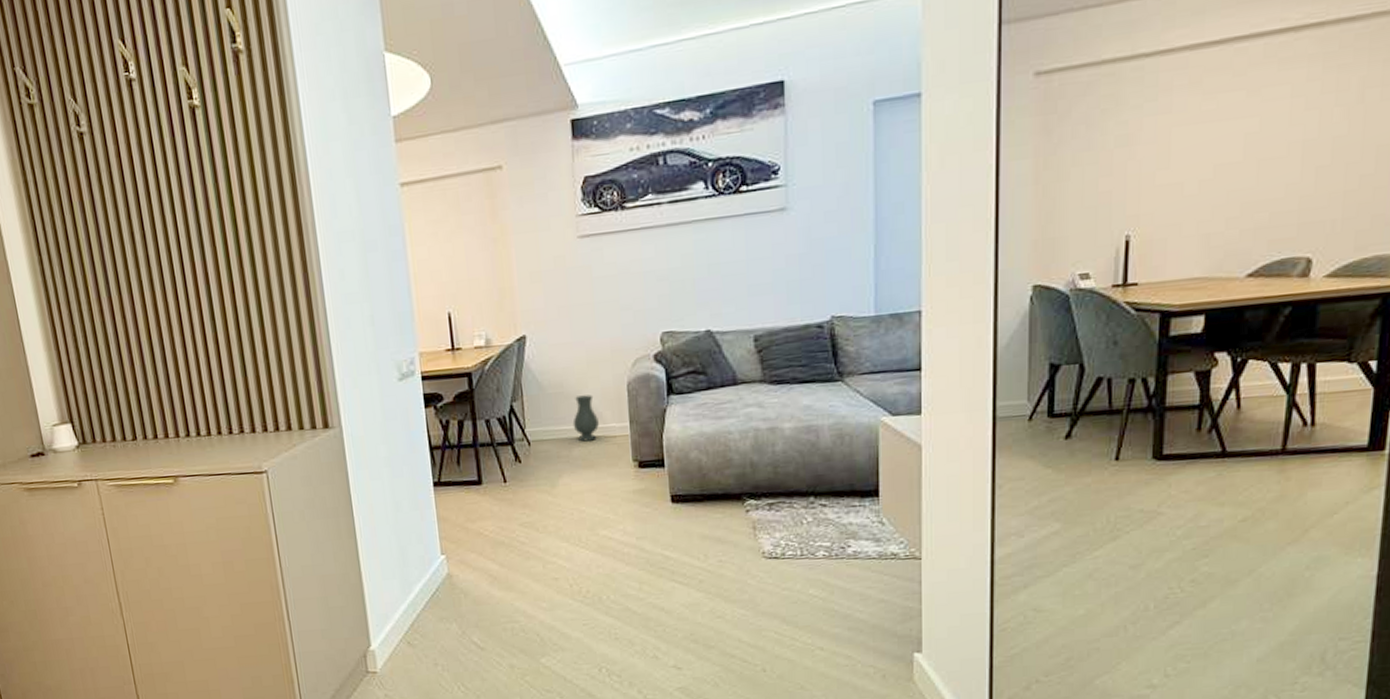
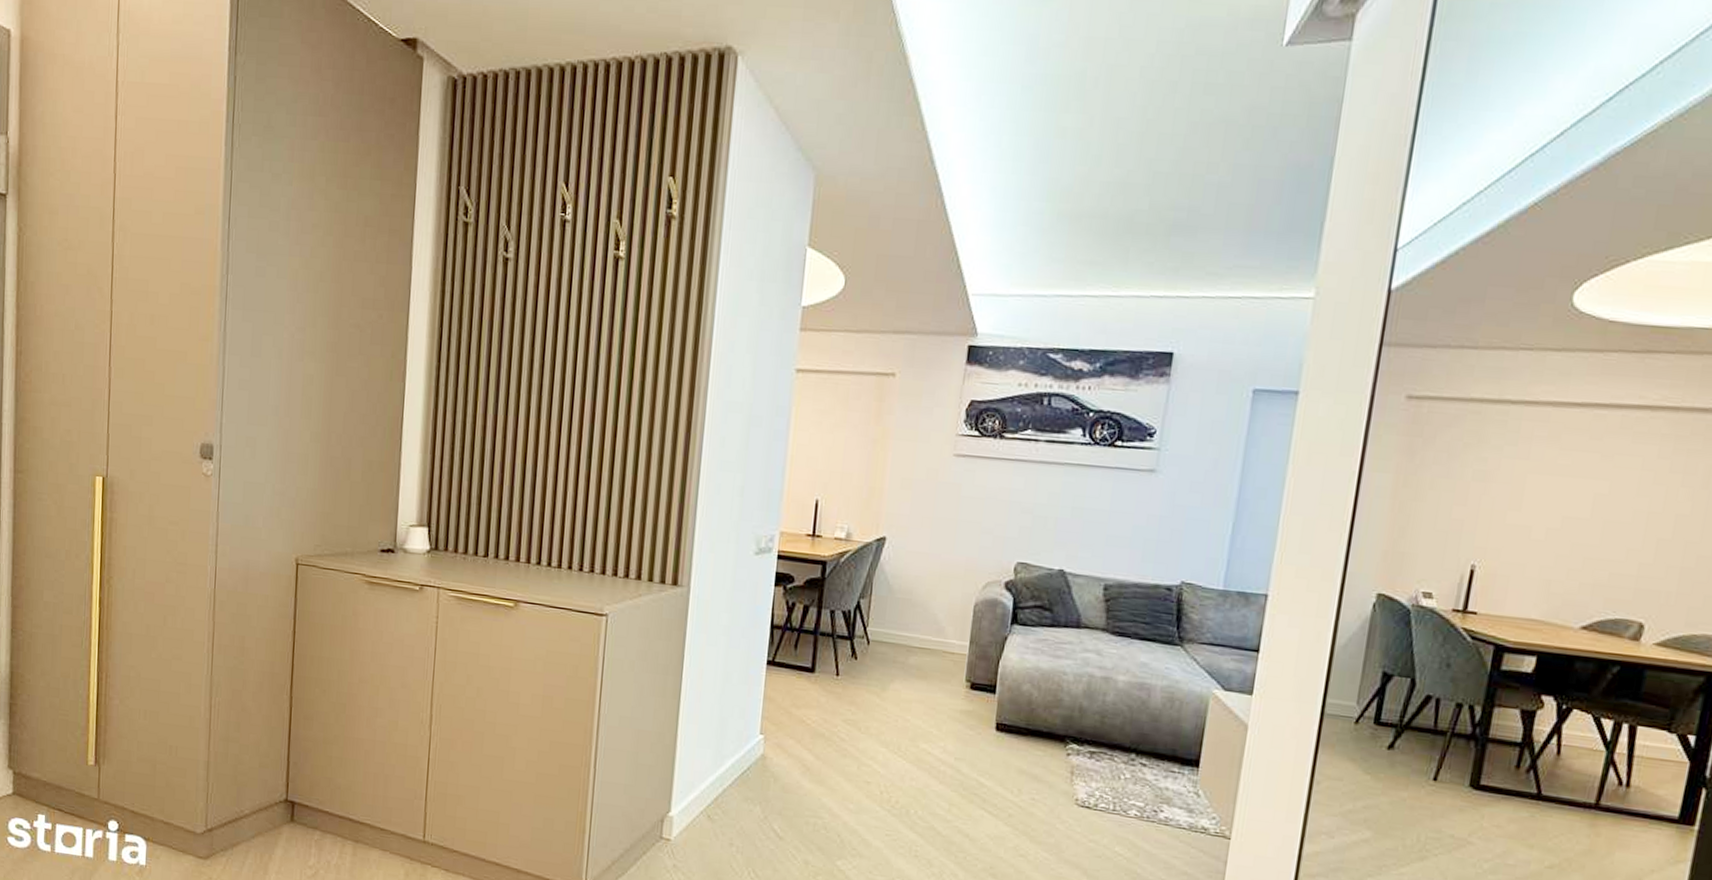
vase: present [572,394,599,442] -> none [914,606,940,653]

